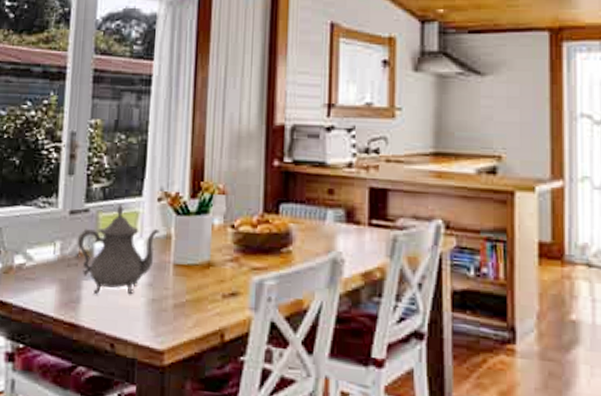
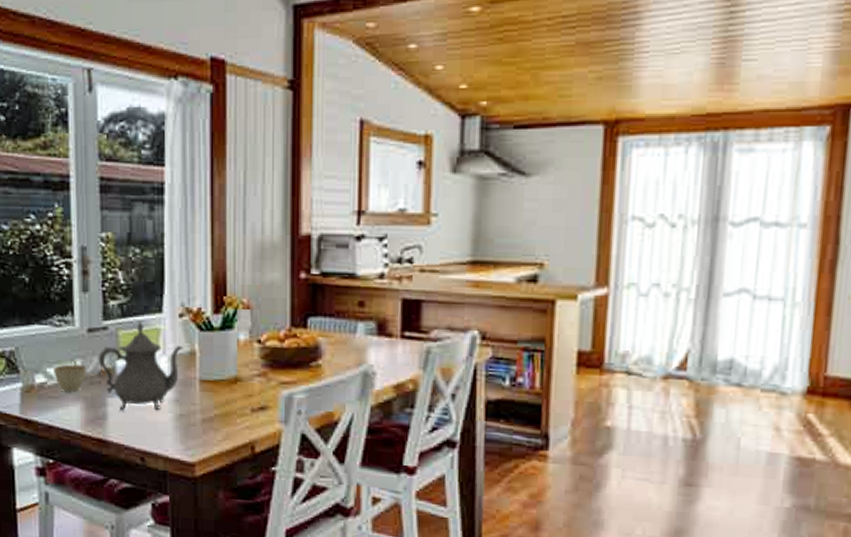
cup: none [33,245,66,274] -> present [53,364,87,392]

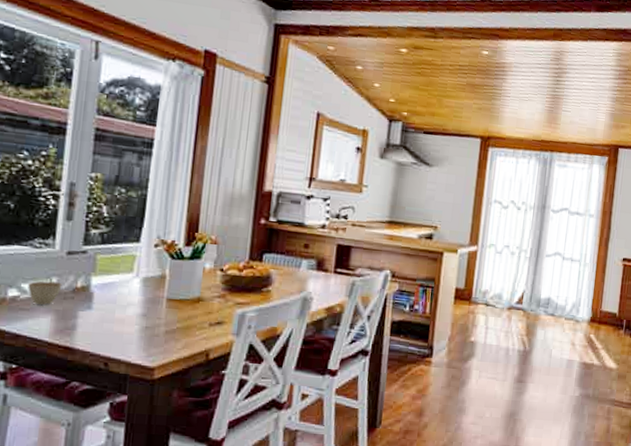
teapot: present [98,322,183,411] -> none [74,249,155,323]

